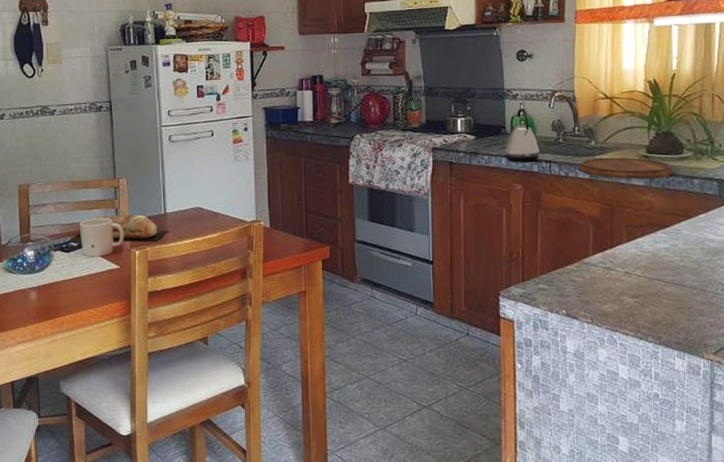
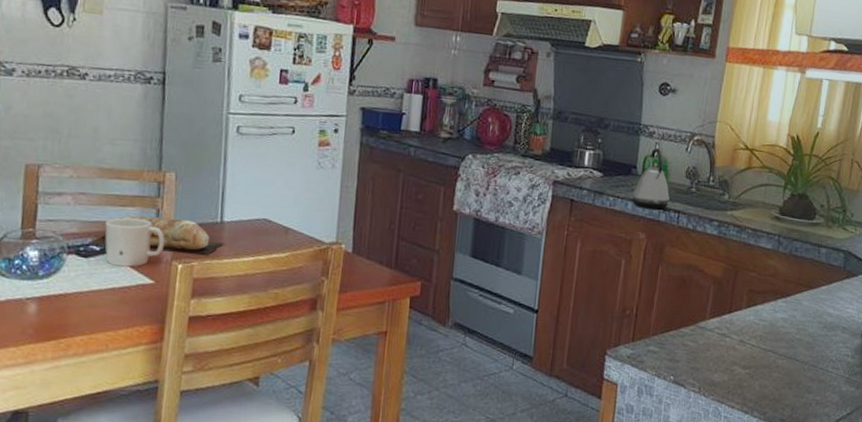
cutting board: present [577,157,675,180] -> none [706,213,804,244]

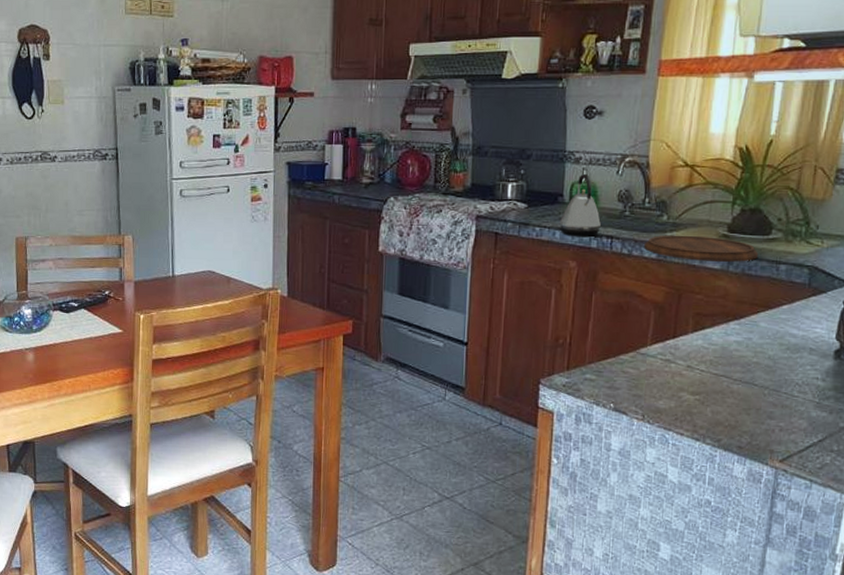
bread loaf: present [89,215,224,256] -> none [69,274,176,306]
mug: present [104,217,165,267] -> none [80,277,128,319]
cutting board: none [706,213,804,244] -> present [643,235,759,263]

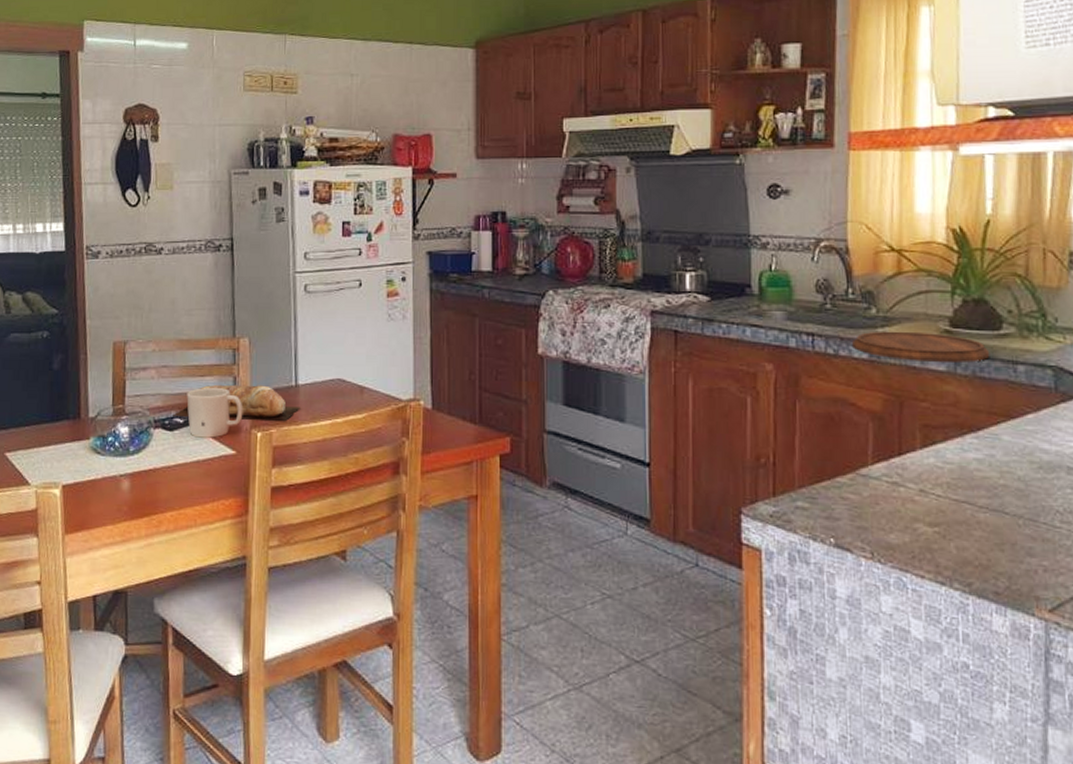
bread loaf: none [69,274,176,306] -> present [173,384,300,422]
mug: none [80,277,128,319] -> present [186,388,243,438]
kettle: present [559,173,602,238] -> none [749,260,800,335]

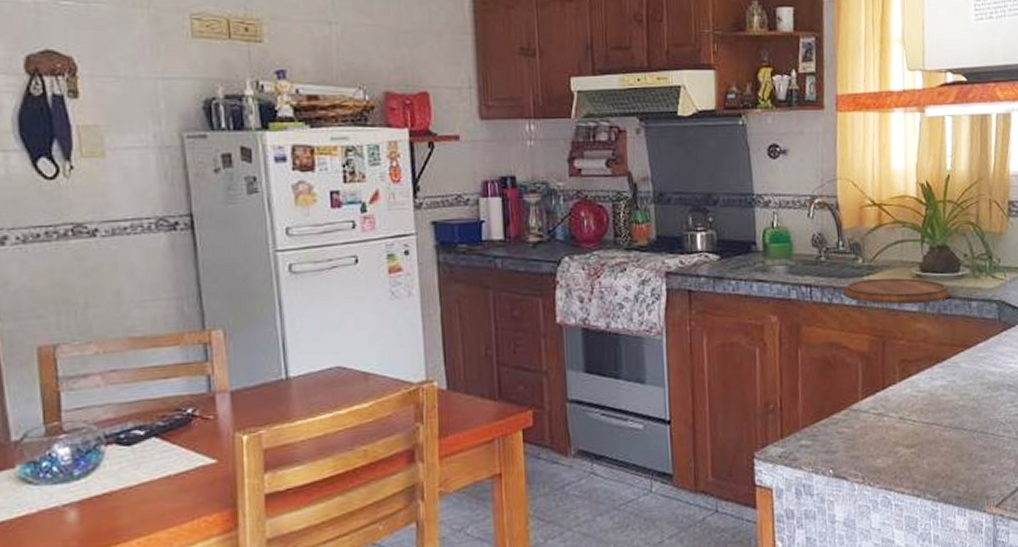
bread loaf: present [173,384,300,422] -> none [130,381,294,428]
mug: present [186,388,243,438] -> none [146,389,223,450]

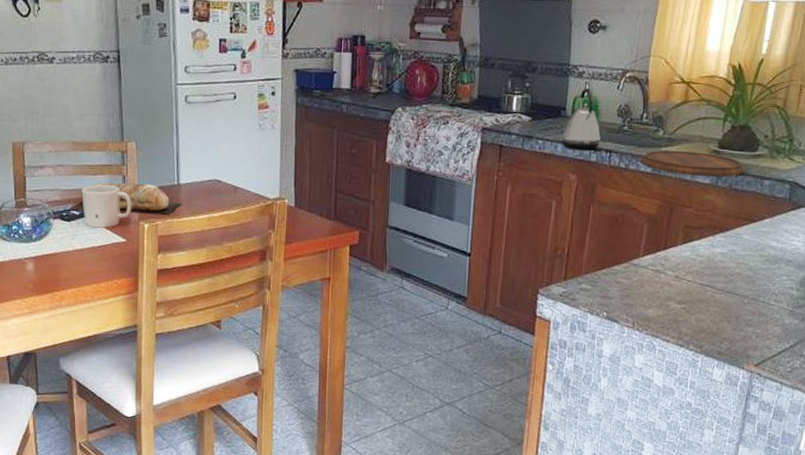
bread loaf: none [130,381,294,428] -> present [70,182,182,216]
mug: none [146,389,223,450] -> present [81,185,132,228]
kettle: none [755,218,799,289] -> present [561,87,602,151]

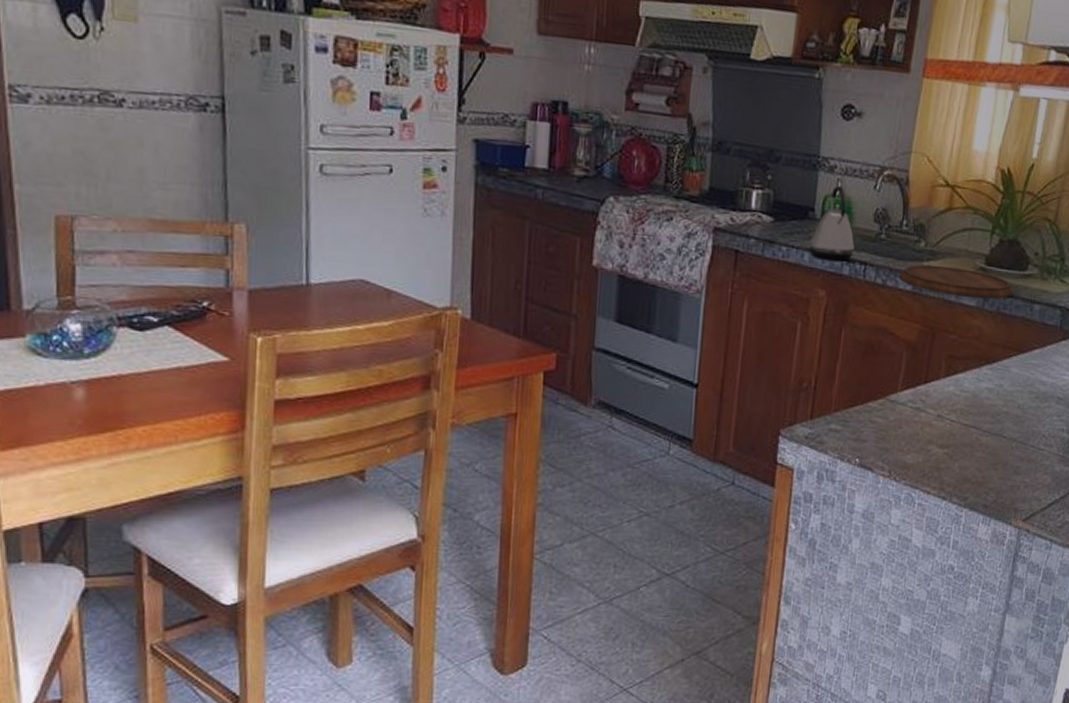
bread loaf: present [70,182,182,216] -> none [143,277,312,327]
mug: present [81,185,132,228] -> none [162,280,239,342]

